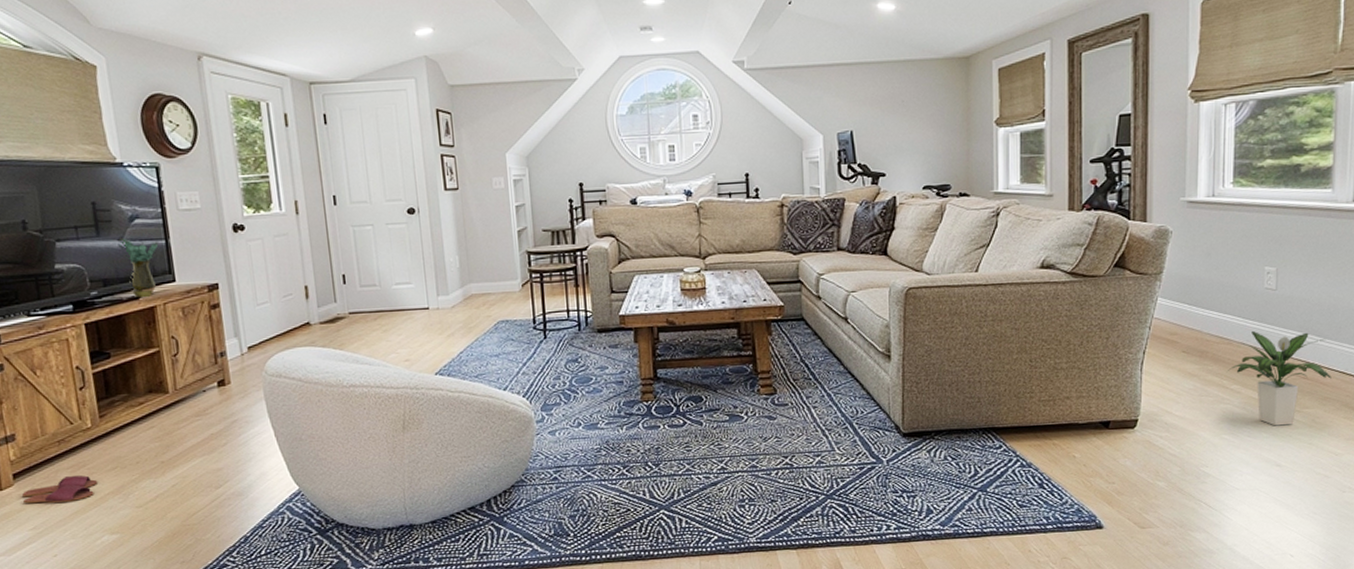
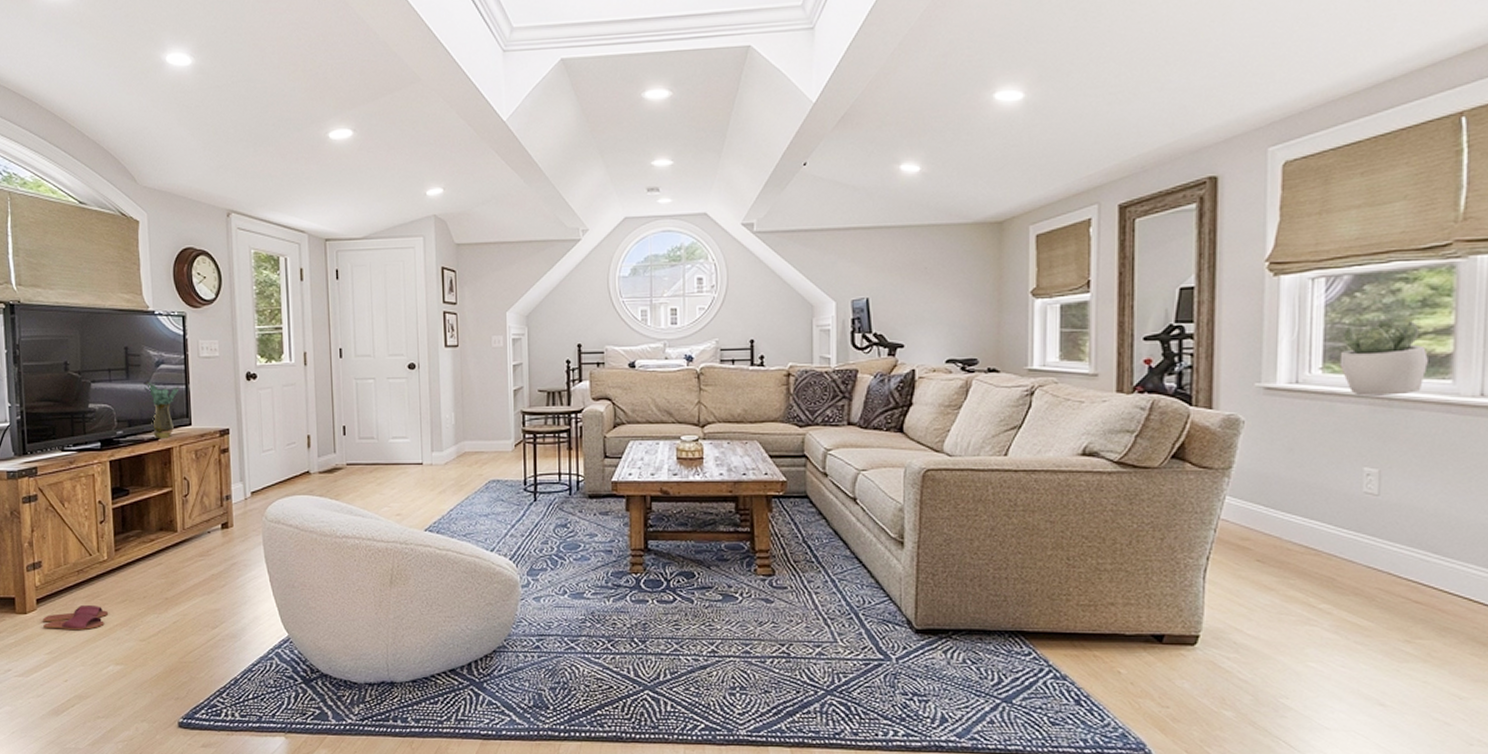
potted plant: present [1228,330,1331,426] -> none [1315,541,1453,657]
succulent plant: none [1246,139,1314,206] -> present [1339,321,1428,396]

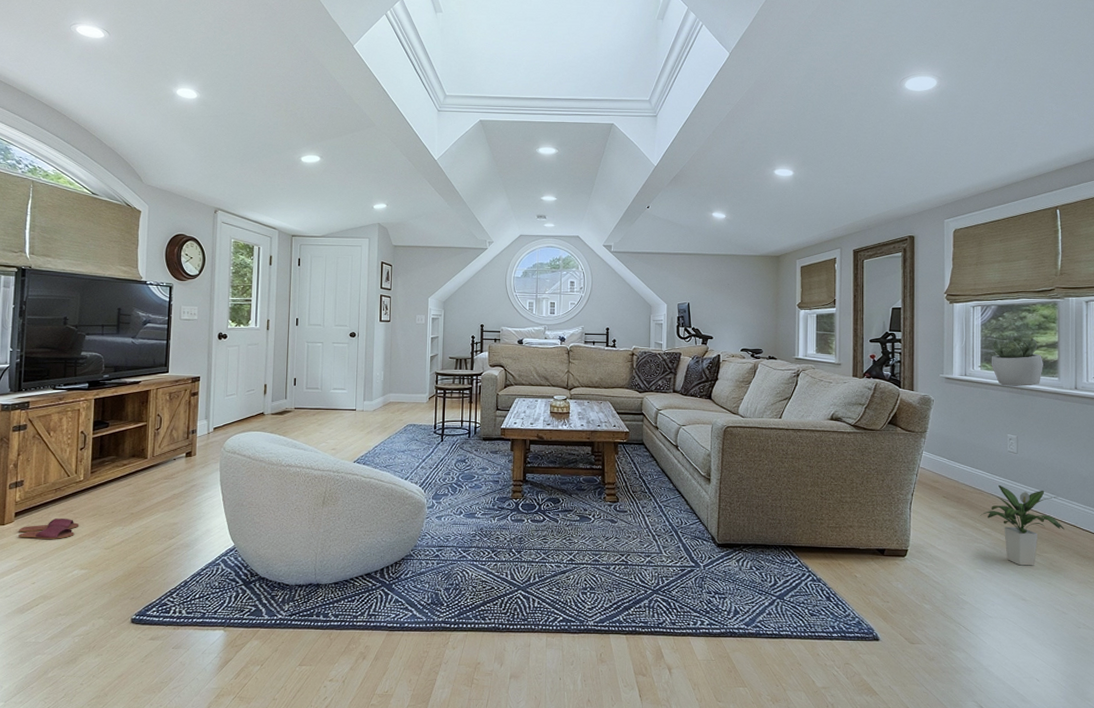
vase: present [145,380,179,440] -> none [132,335,161,383]
potted plant: none [1315,541,1453,657] -> present [980,484,1064,566]

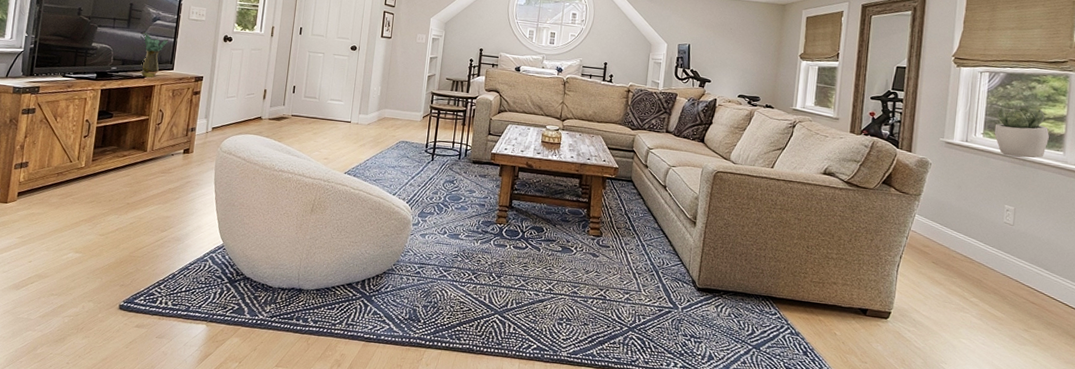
slippers: present [18,518,80,540] -> none [19,201,78,222]
vase: none [132,335,161,383] -> present [140,31,169,78]
potted plant: present [980,484,1064,566] -> none [969,255,1056,341]

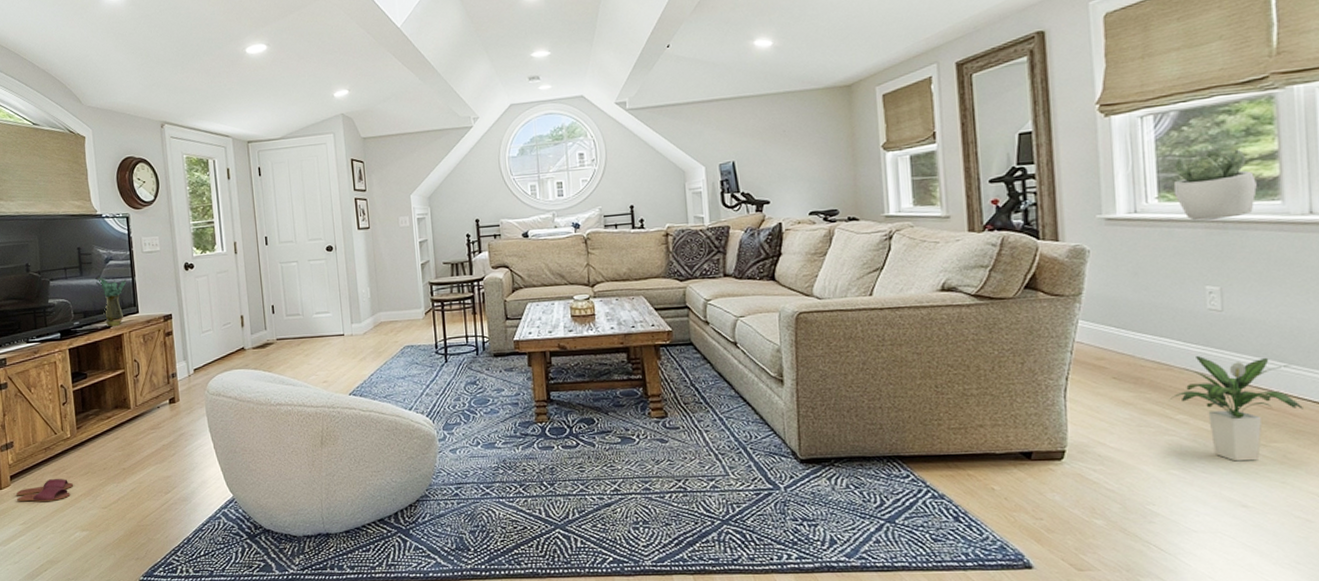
slippers: none [19,201,78,222] -> present [16,479,74,502]
potted plant: none [969,255,1056,341] -> present [1170,355,1303,462]

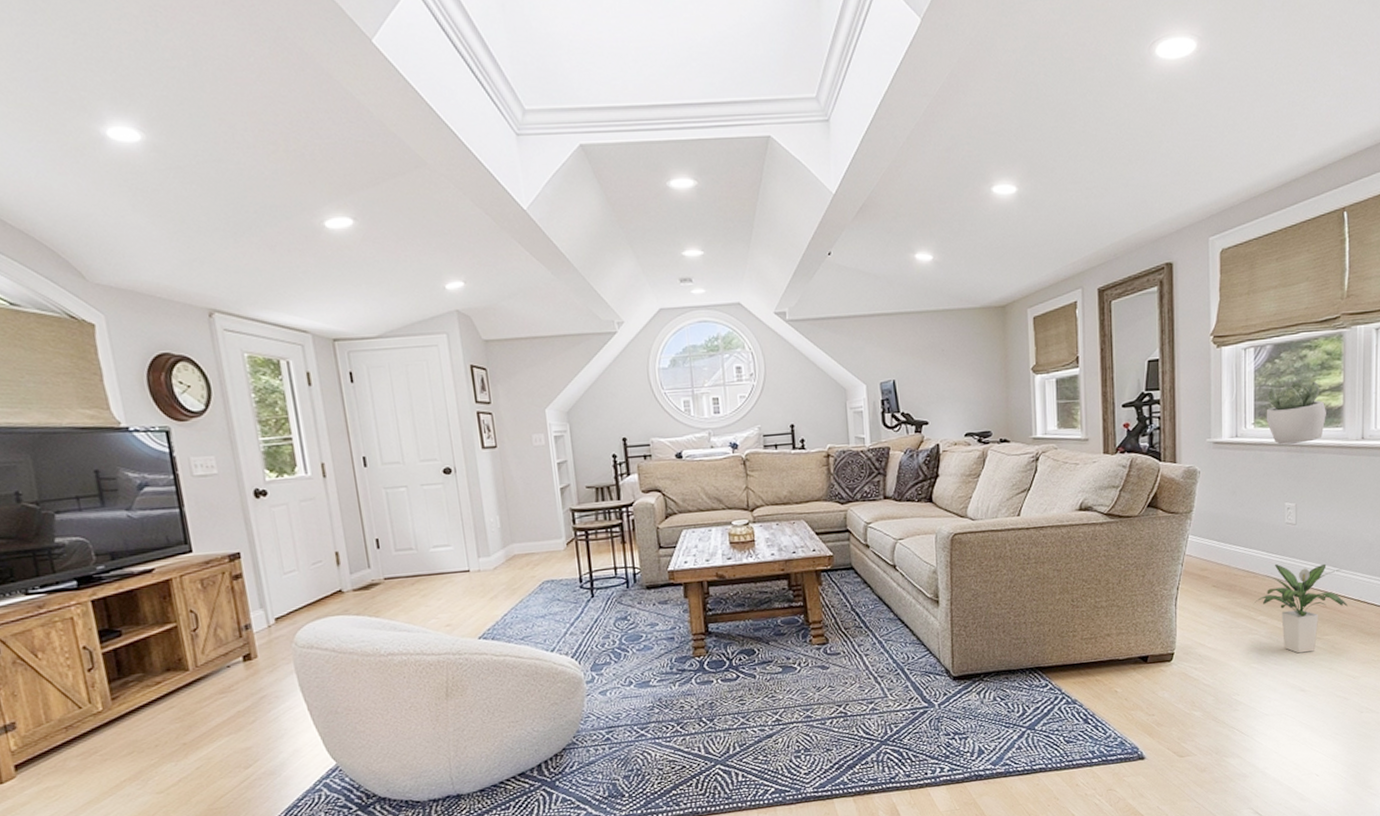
slippers: present [16,479,74,502] -> none [26,762,113,797]
vase: present [97,275,127,327] -> none [127,506,172,571]

